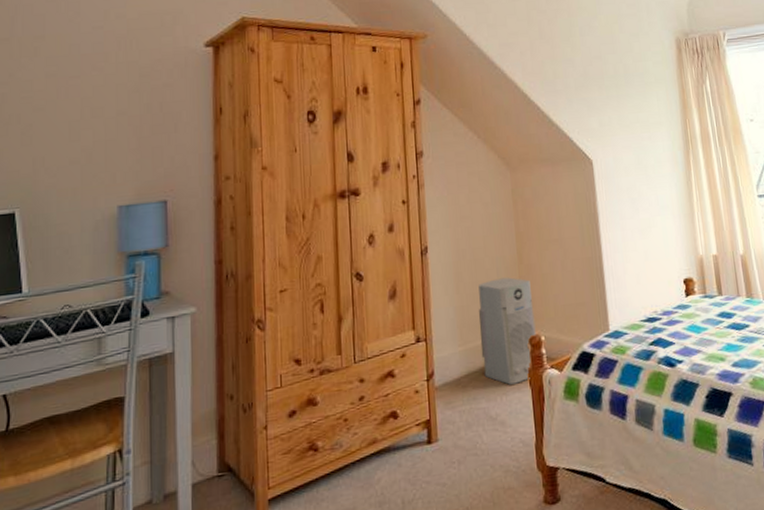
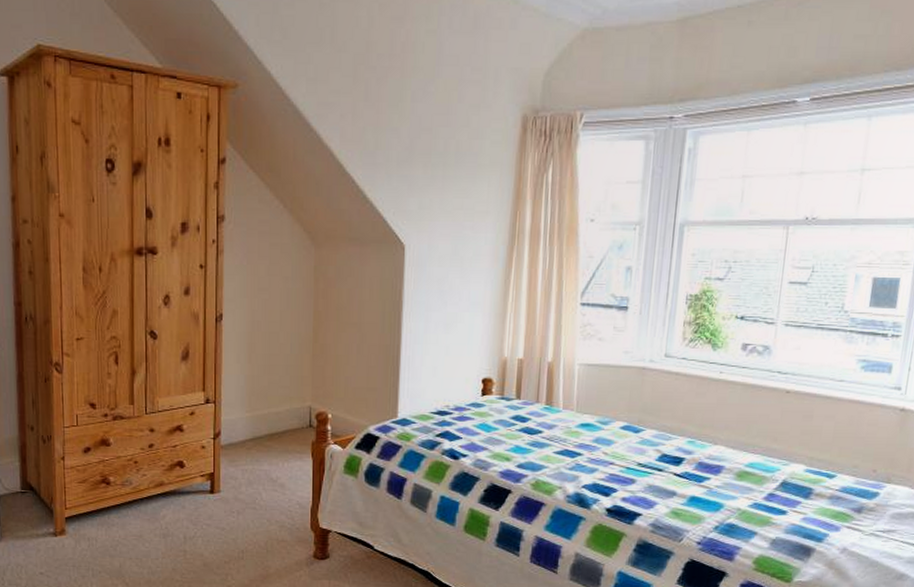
air purifier: present [478,277,536,385] -> none [267,354,324,453]

